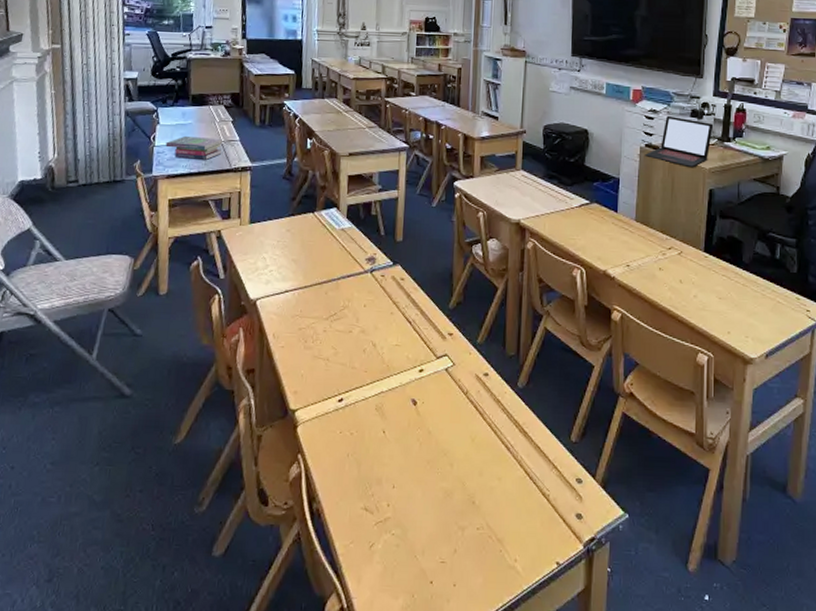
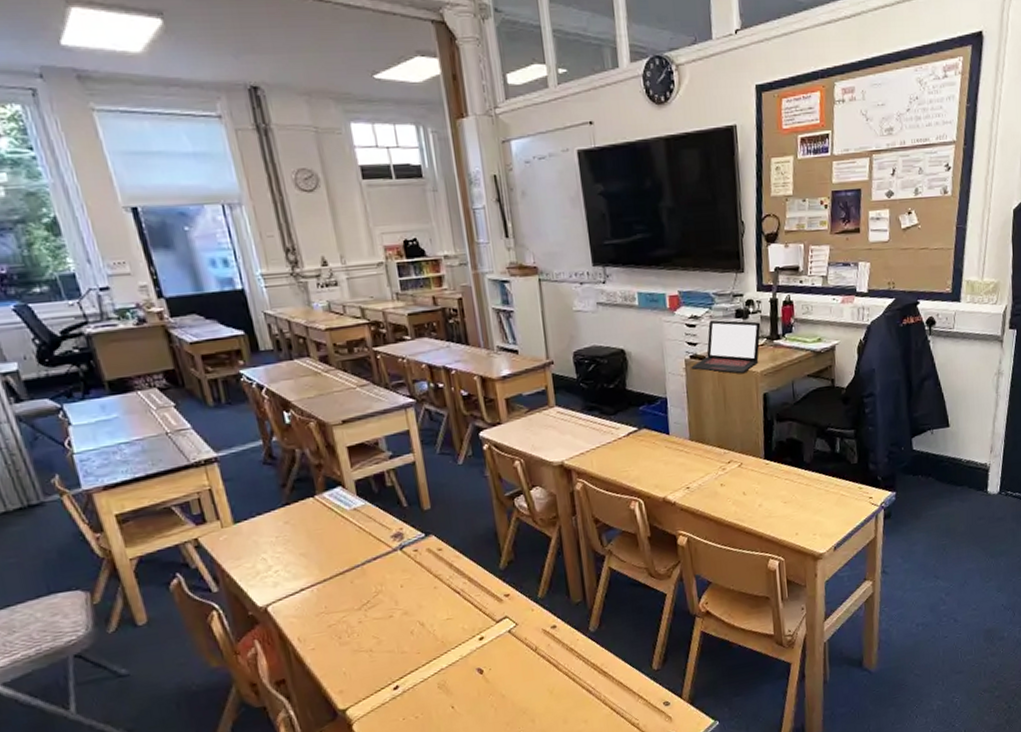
books: present [165,135,223,161] -> none [88,429,172,464]

